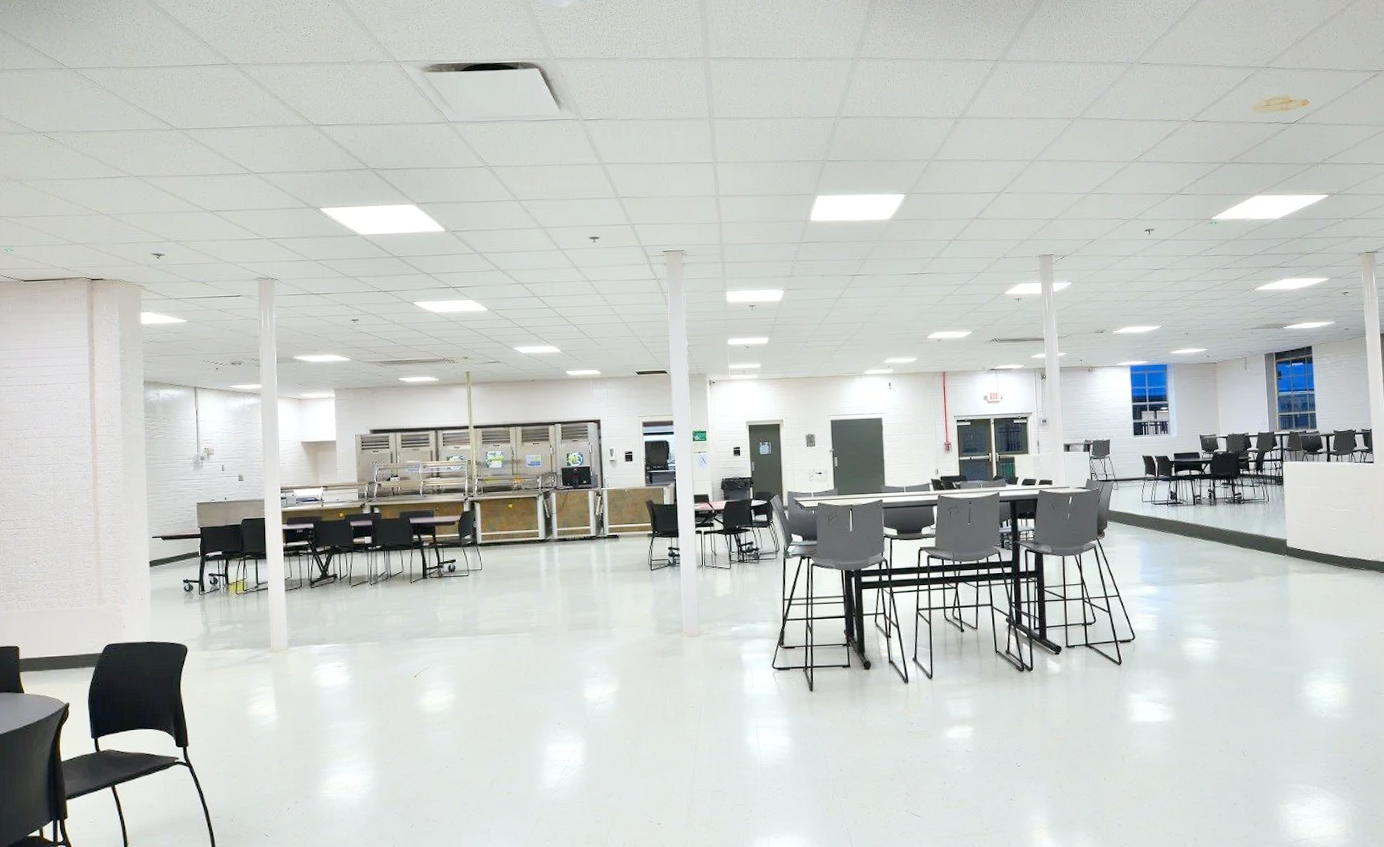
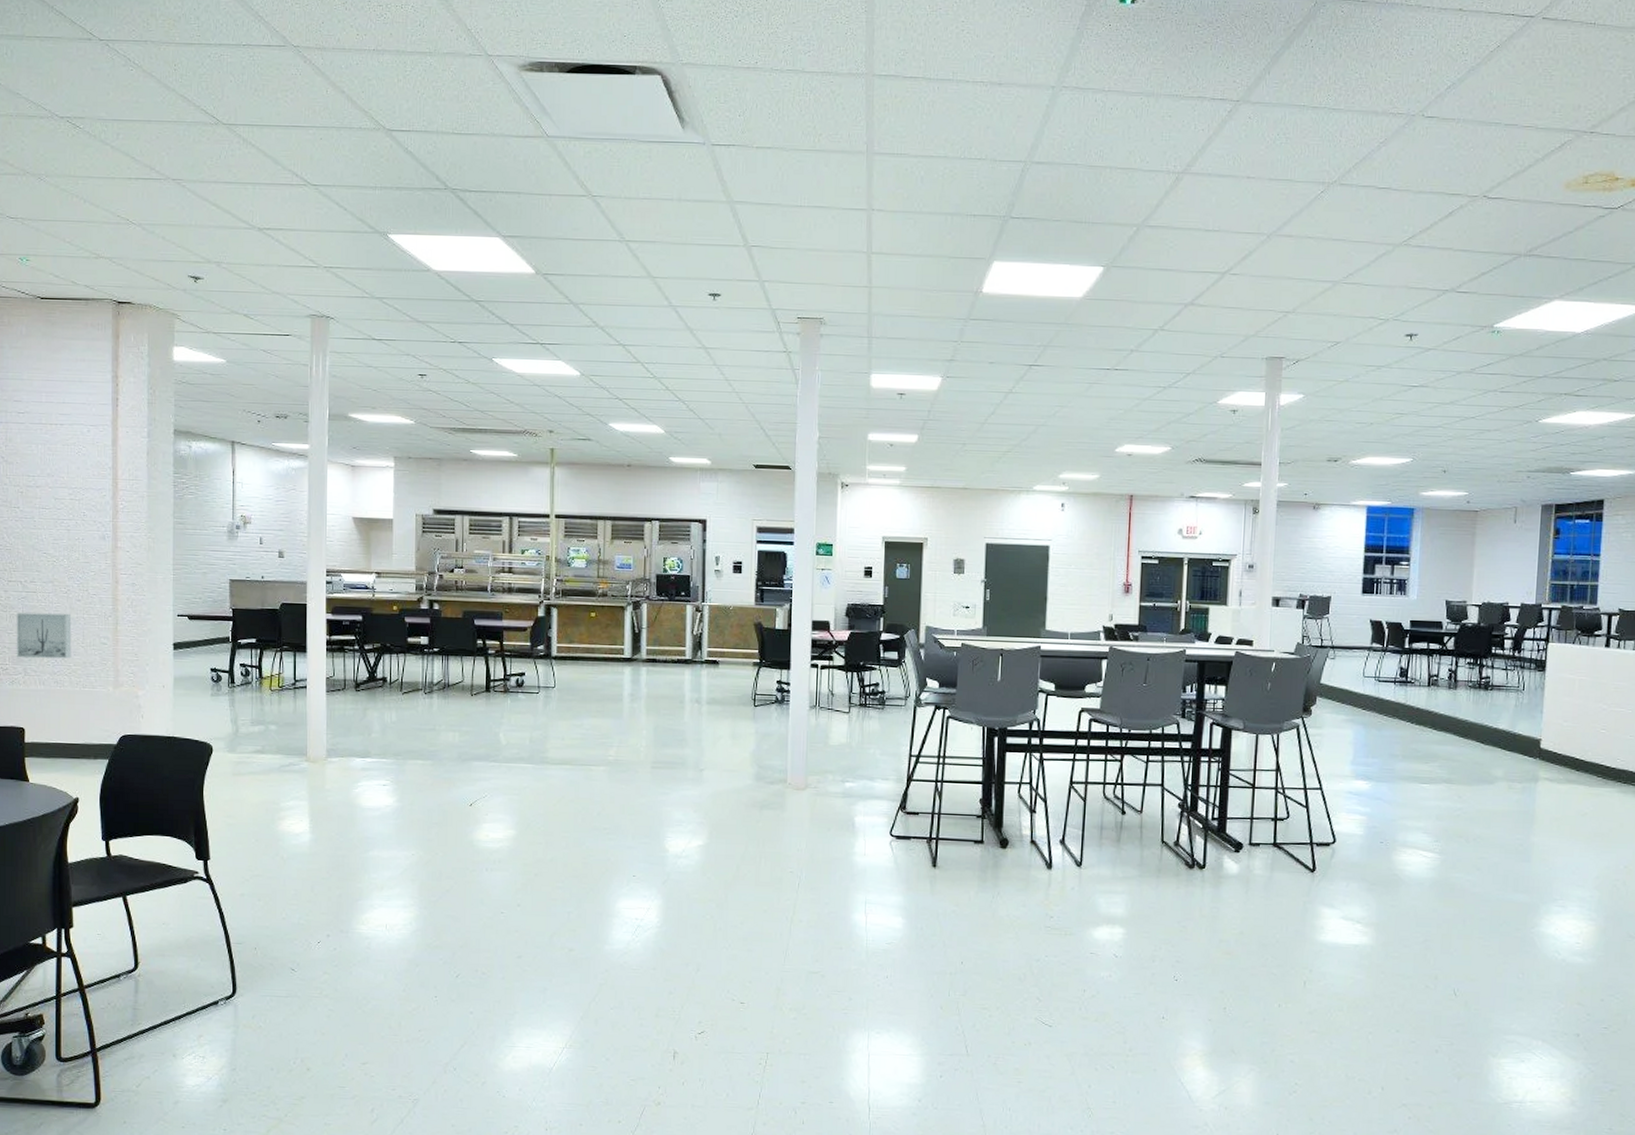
wall art: none [9,544,60,586] -> present [16,612,72,659]

